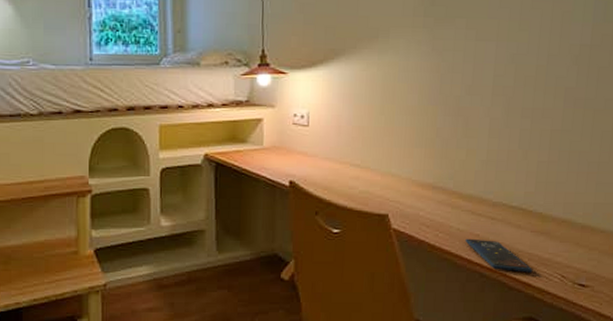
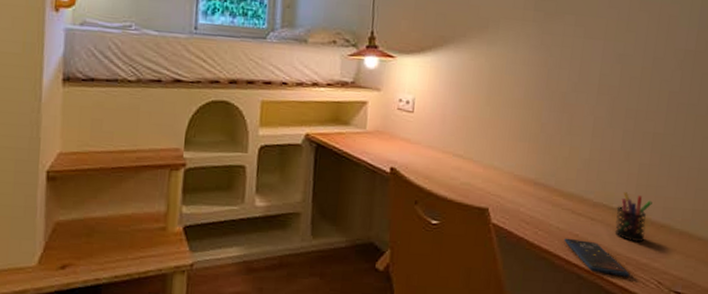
pen holder: none [515,190,553,239] -> present [614,192,652,243]

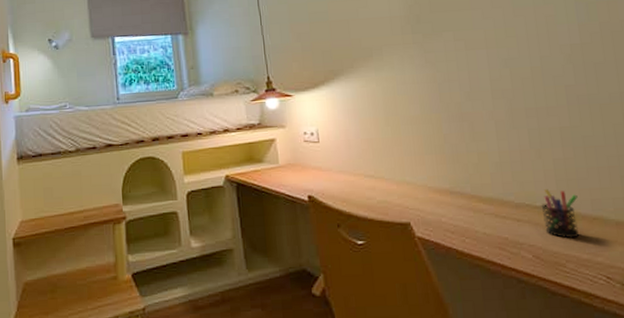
smartphone: present [564,238,630,277] -> none [494,242,574,276]

